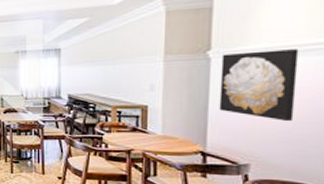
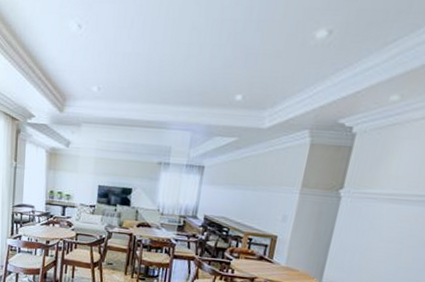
wall art: present [219,49,299,122] -> none [339,195,416,266]

